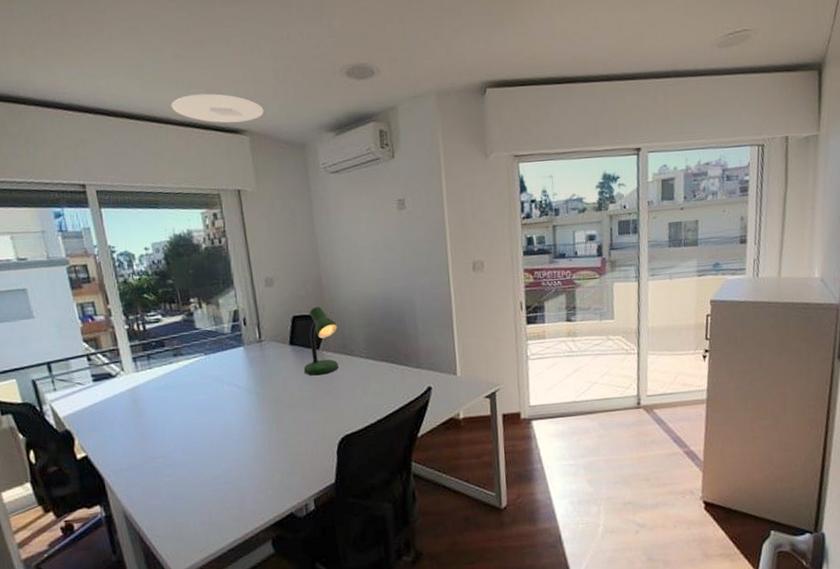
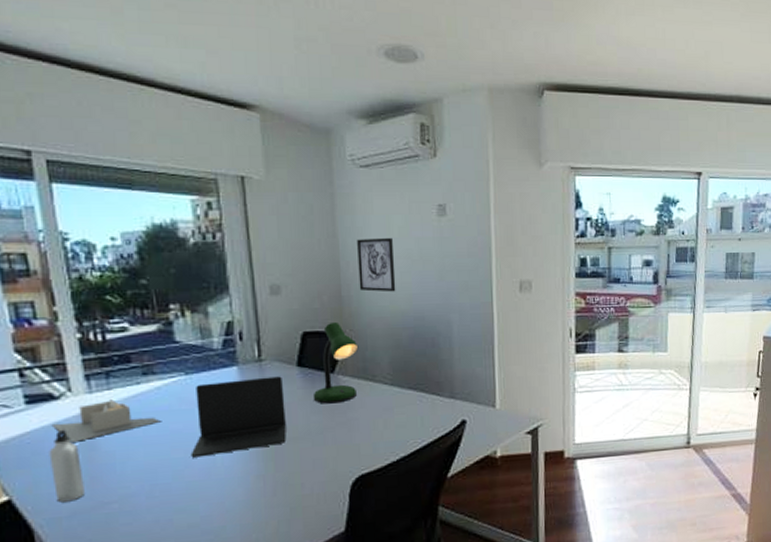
architectural model: none [111,375,189,411] -> present [51,398,161,442]
water bottle: none [111,400,138,458] -> present [49,429,85,503]
ceiling light: present [171,93,264,124] -> none [158,55,280,96]
laptop: none [212,354,285,422] -> present [190,376,287,458]
wall art: none [332,231,366,279] -> present [357,237,396,292]

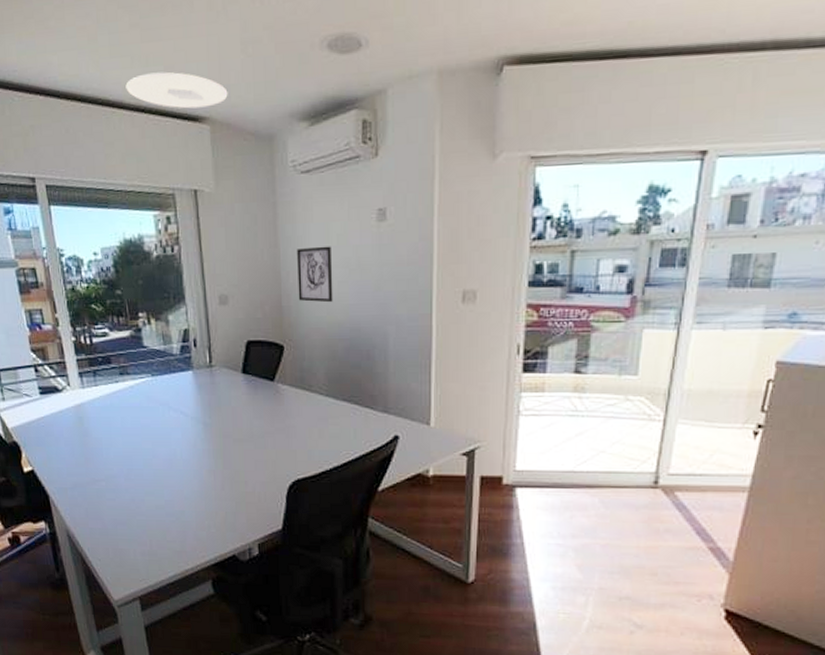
water bottle: present [49,429,85,503] -> none [56,417,82,476]
architectural model: present [51,398,161,442] -> none [57,393,134,428]
ceiling light: none [158,55,280,96] -> present [125,71,228,109]
laptop: present [190,376,287,458] -> none [157,382,233,450]
desk lamp: present [314,321,359,404] -> none [256,331,297,410]

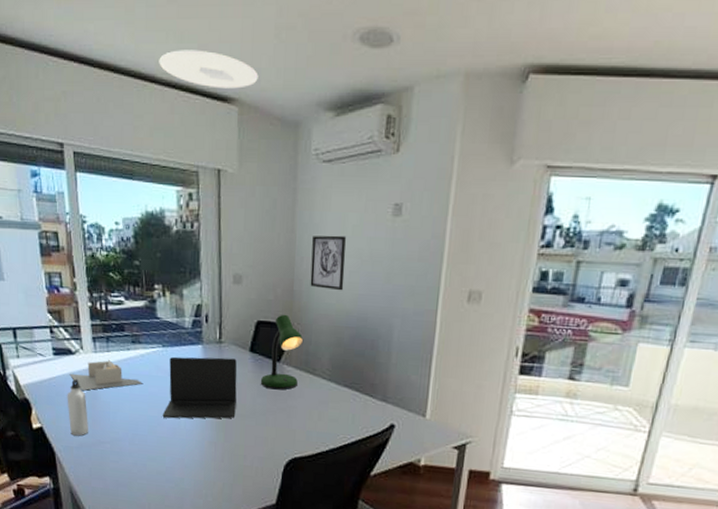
water bottle: none [56,417,82,476] -> present [67,378,88,436]
architectural model: none [57,393,134,428] -> present [69,359,143,391]
laptop: none [157,382,233,450] -> present [162,356,237,419]
desk lamp: none [256,331,297,410] -> present [261,314,304,390]

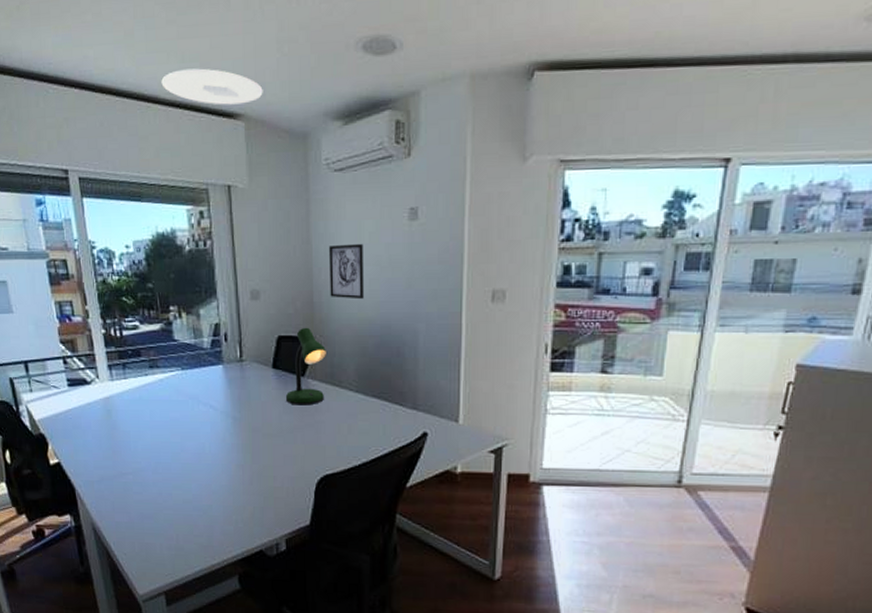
water bottle: present [67,378,88,436] -> none [84,409,109,469]
architectural model: present [69,359,143,391] -> none [85,386,163,421]
laptop: present [162,356,237,419] -> none [185,376,262,443]

